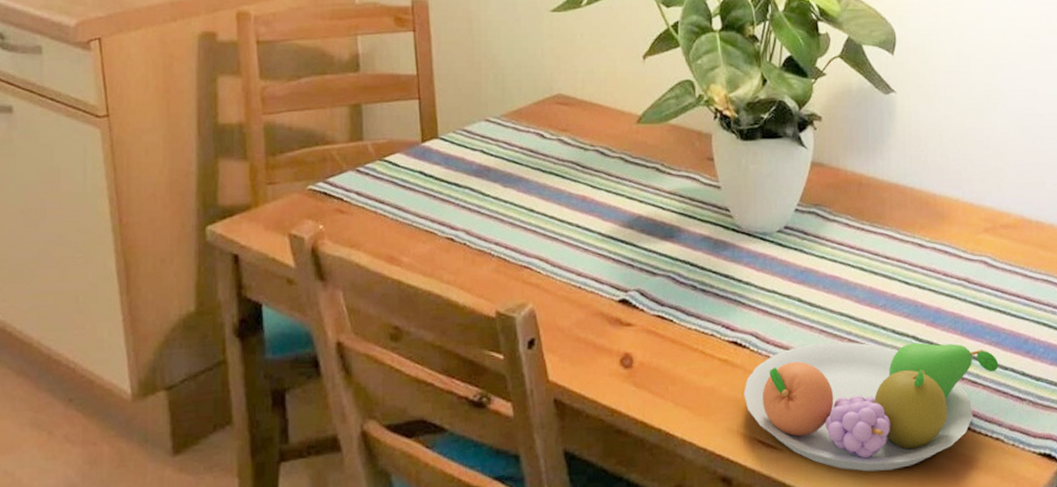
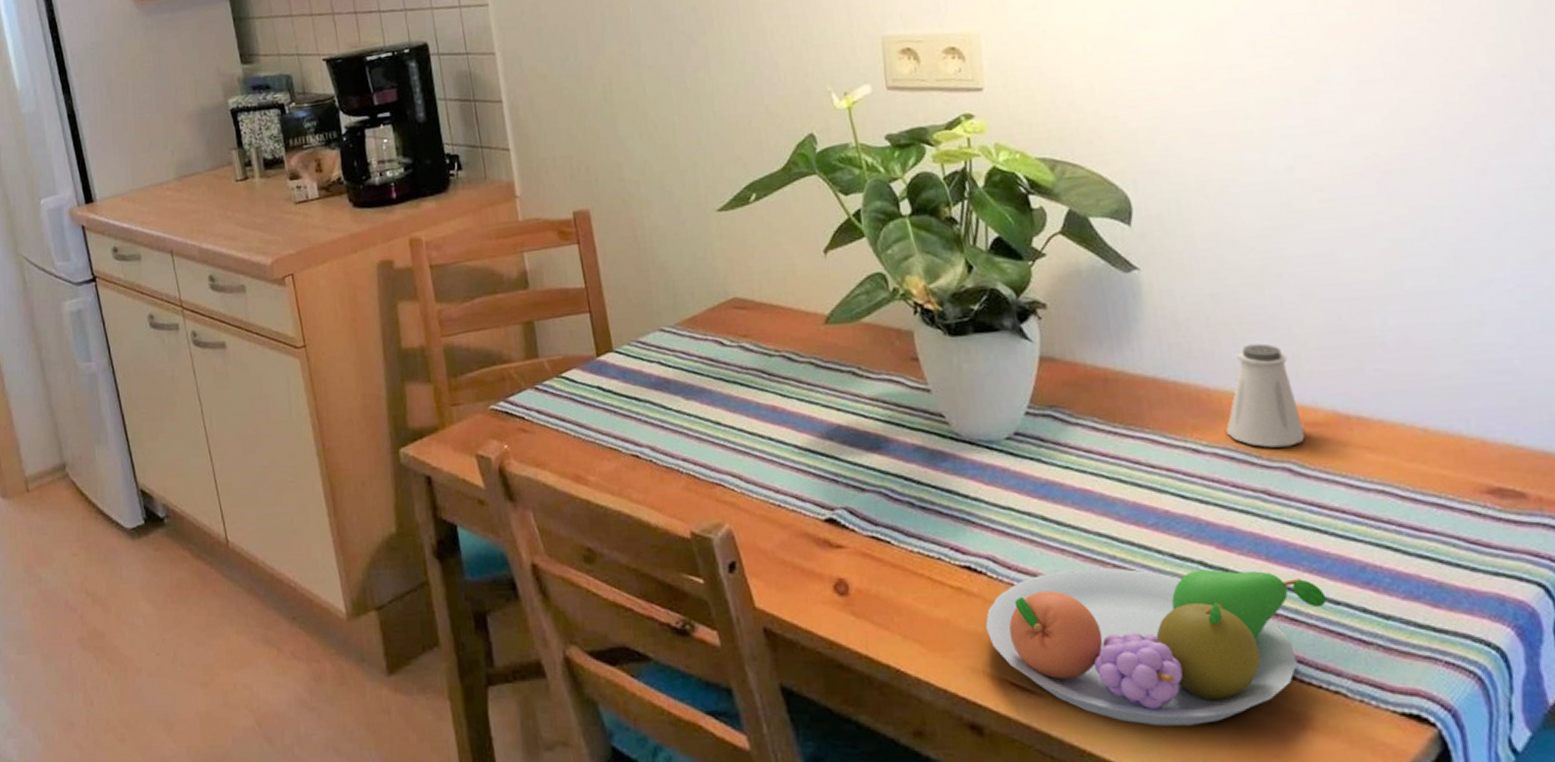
saltshaker: none [944,159,1000,244] -> present [1226,343,1306,448]

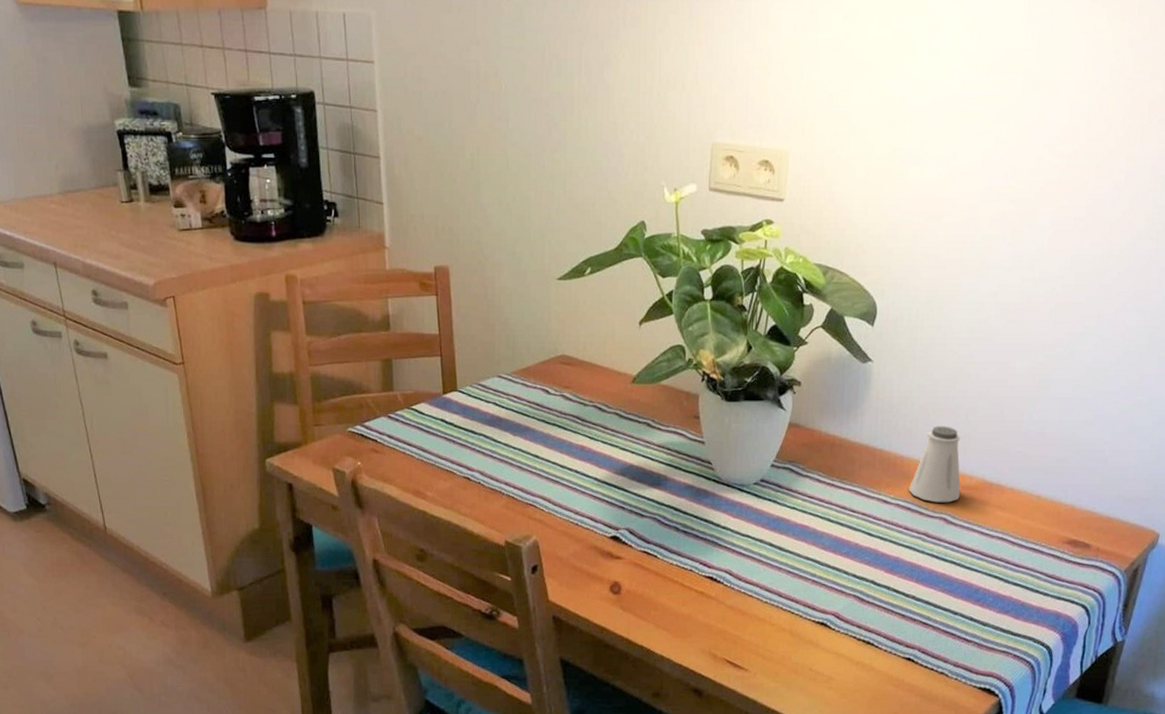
fruit bowl: present [985,567,1327,726] -> none [716,582,949,693]

